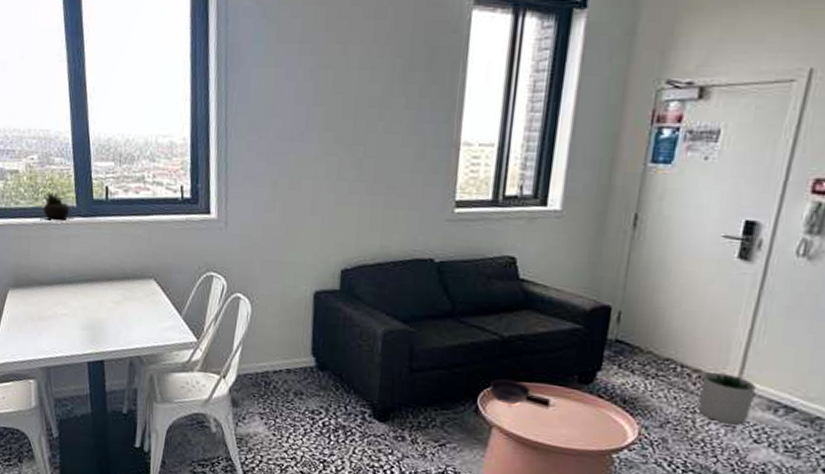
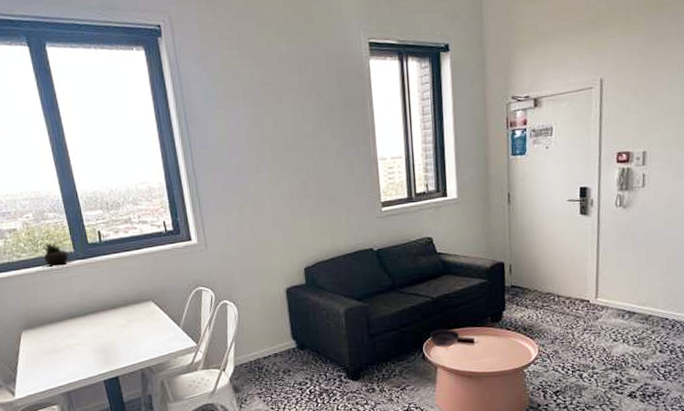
planter: present [698,372,756,425] -> none [573,296,608,332]

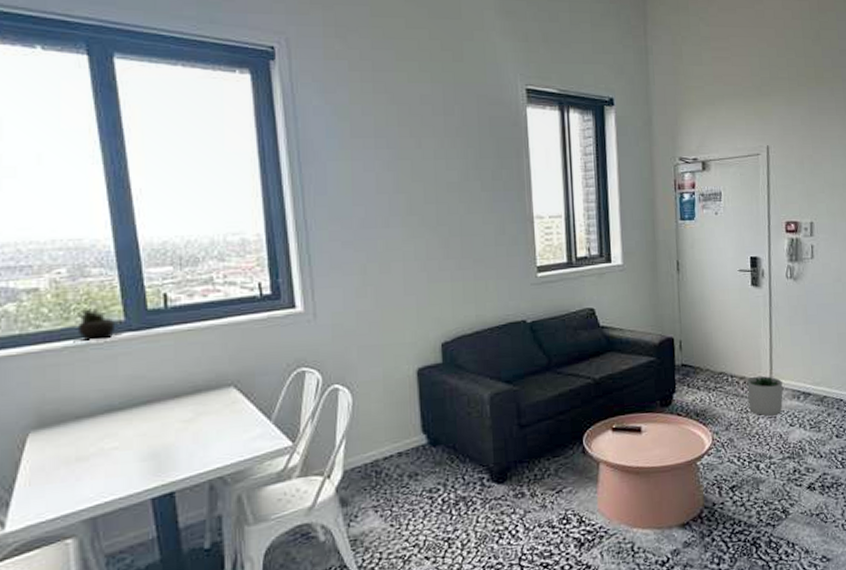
bowl: present [430,328,460,348] -> none [592,415,626,440]
planter: none [573,296,608,332] -> present [747,376,783,416]

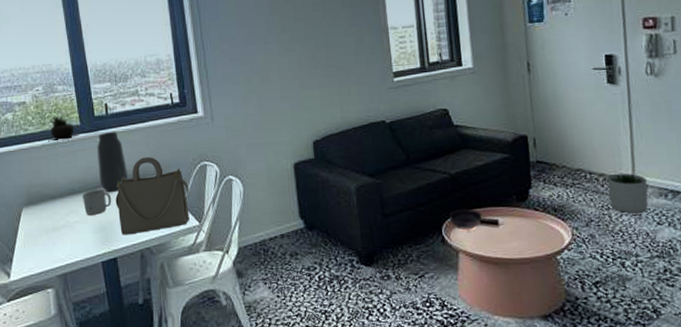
mug: none [126,404,170,439] -> present [83,189,112,215]
vase: none [150,330,195,408] -> present [97,132,129,192]
handbag: none [175,362,281,463] -> present [115,157,190,235]
bowl: none [592,415,626,440] -> present [449,208,482,231]

